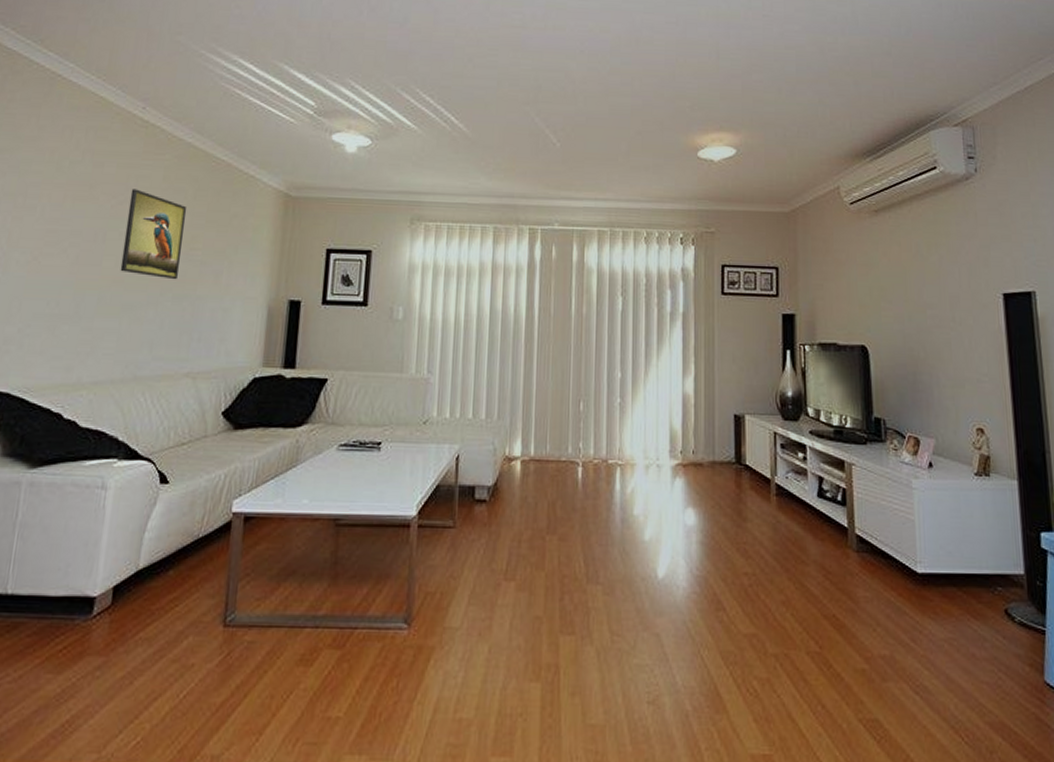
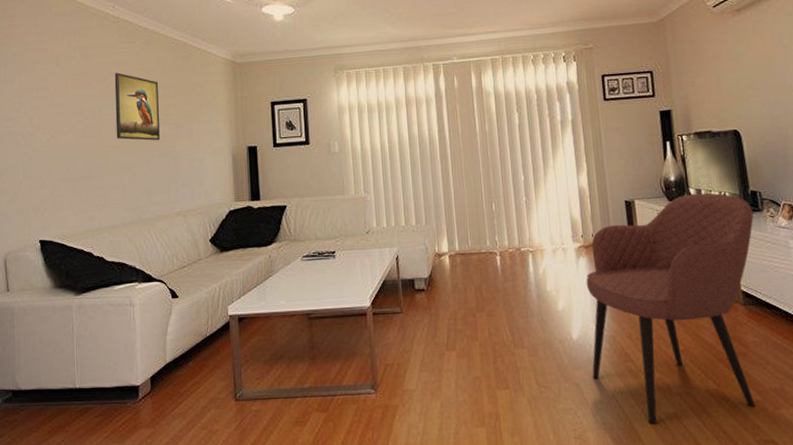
armchair: none [676,414,876,693] -> present [586,192,756,426]

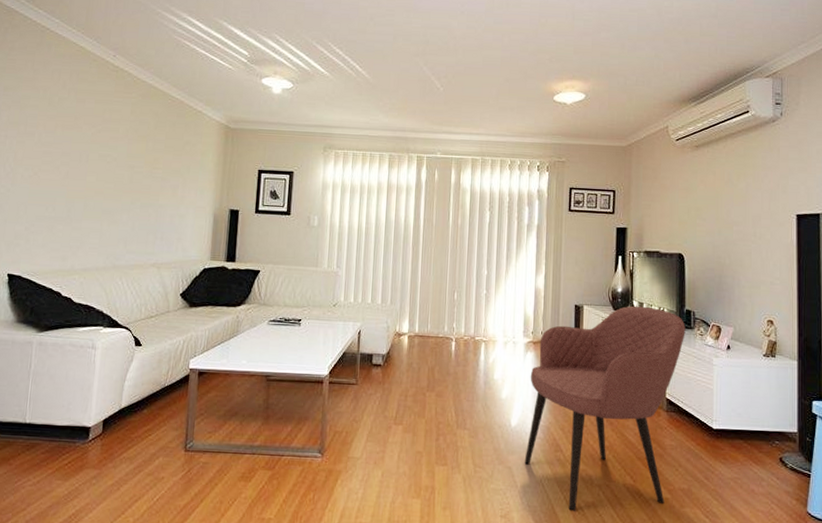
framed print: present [114,72,161,141] -> none [100,120,150,192]

